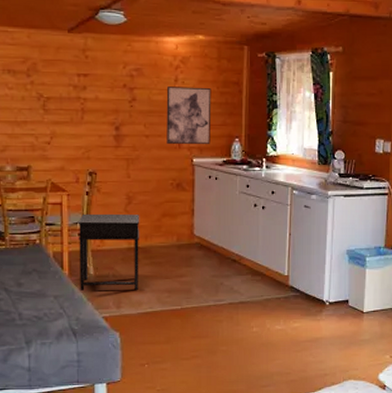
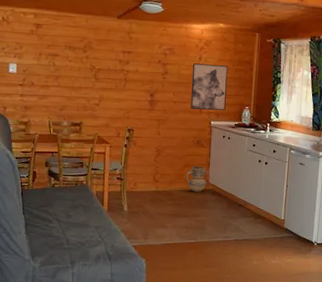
side table: present [77,213,140,291] -> none [116,162,167,226]
ceramic jug: none [165,214,194,247] -> present [186,166,209,193]

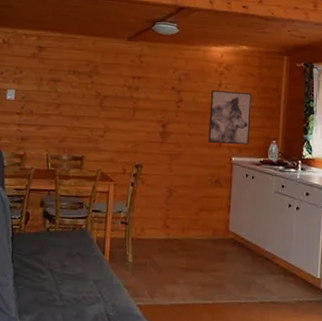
ceramic jug: present [186,166,209,193] -> none [201,209,230,242]

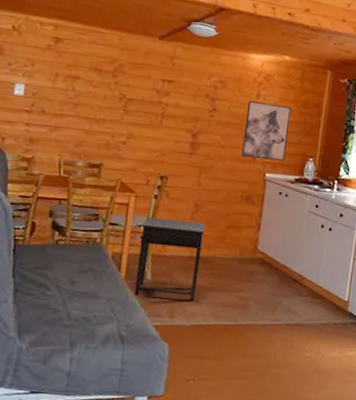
side table: none [118,203,179,282] -> present [134,217,206,302]

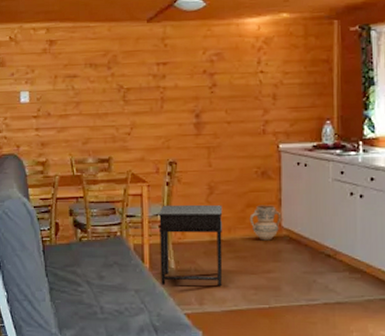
ceramic jug: none [229,227,259,262] -> present [249,205,282,241]
wall art: present [241,101,292,161] -> none [248,67,299,130]

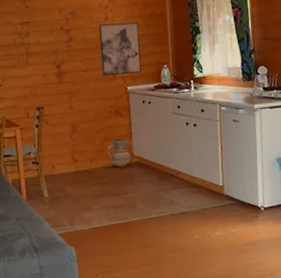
side table: present [158,204,223,287] -> none [31,141,88,212]
wall art: none [248,67,299,130] -> present [98,22,142,76]

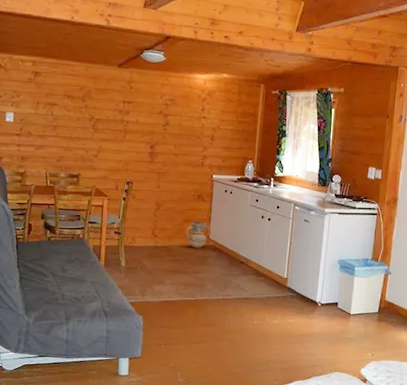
wall art: present [98,22,142,76] -> none [192,115,232,164]

